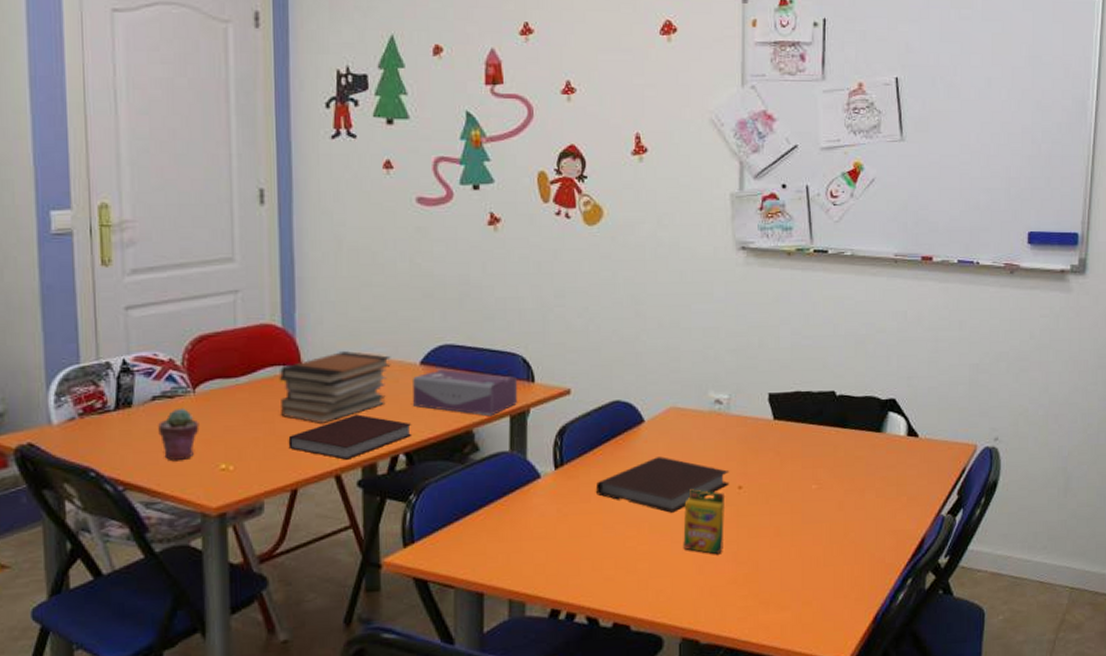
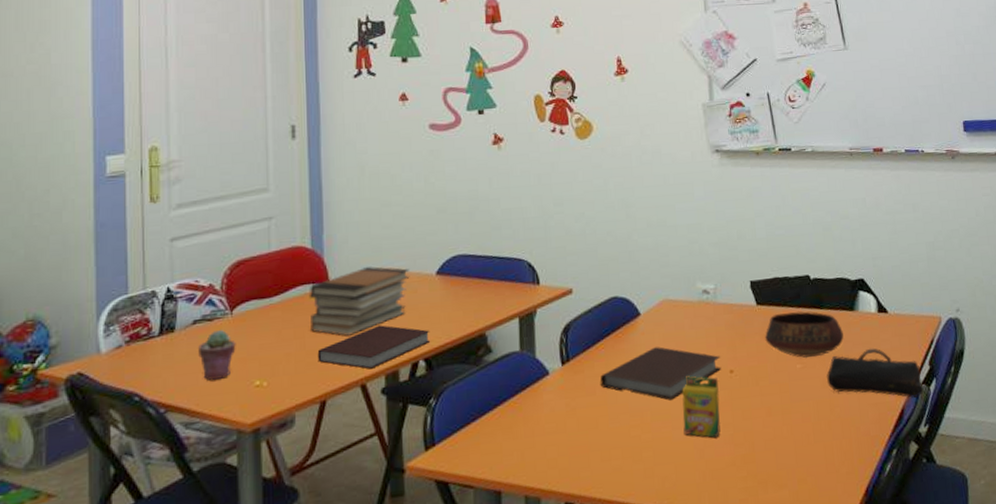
tissue box: present [413,368,518,417] -> none [430,277,525,319]
bowl: none [780,429,866,479] -> present [765,311,844,359]
pencil case: none [844,473,949,529] -> present [827,348,924,399]

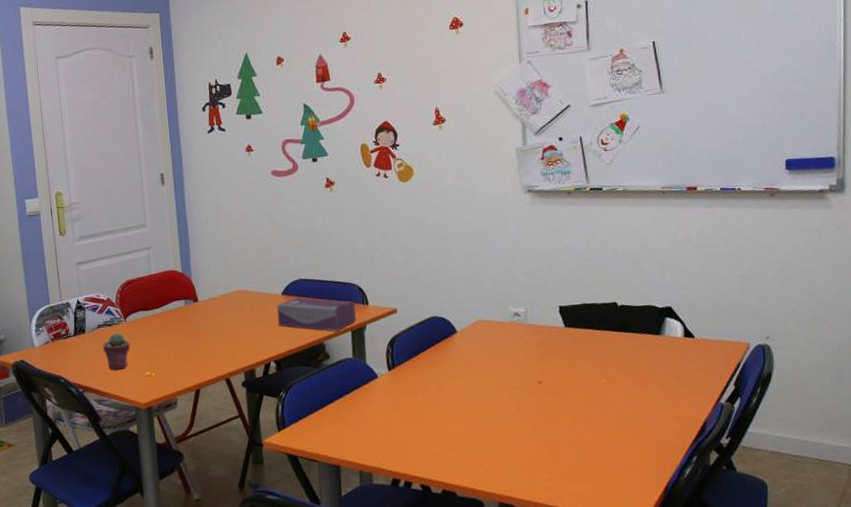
book stack: present [308,266,410,336] -> none [182,287,261,341]
notebook: present [317,325,431,369] -> none [191,333,279,367]
tissue box: none [430,277,525,319] -> present [277,297,356,332]
notebook: present [600,347,722,401] -> none [422,359,531,404]
crayon box: present [682,375,721,438] -> none [494,384,529,437]
bowl: present [765,311,844,359] -> none [572,334,649,375]
pencil case: present [827,348,924,399] -> none [631,368,728,414]

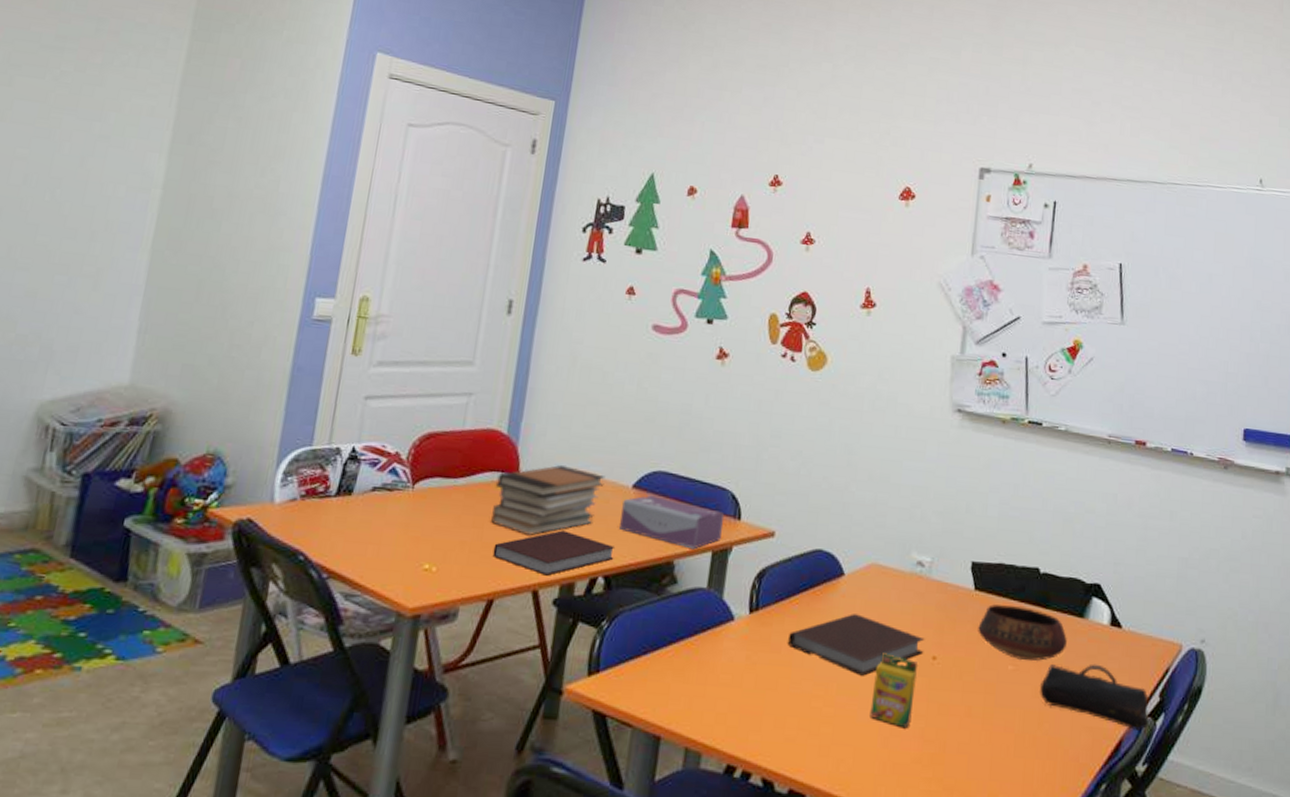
potted succulent: present [103,332,131,370] -> none [371,501,412,555]
book stack: none [182,287,261,341] -> present [491,465,606,535]
notebook: none [191,333,279,367] -> present [492,530,616,576]
notebook: none [422,359,531,404] -> present [788,614,925,676]
crayon box: none [494,384,529,437] -> present [870,653,919,729]
bowl: none [572,334,649,375] -> present [978,603,1067,661]
pencil case: none [631,368,728,414] -> present [1040,664,1149,732]

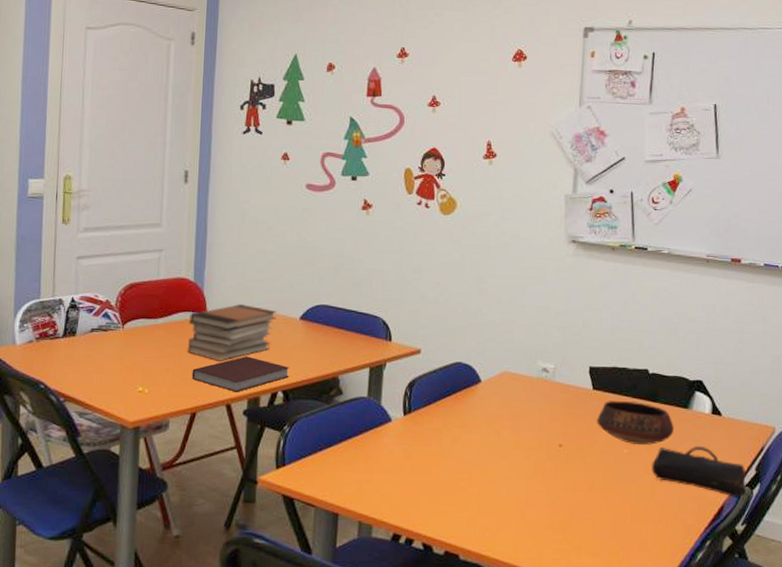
tissue box: present [619,494,725,550] -> none [292,324,378,367]
notebook: present [788,614,925,676] -> none [437,413,552,462]
crayon box: present [870,653,919,729] -> none [508,443,547,502]

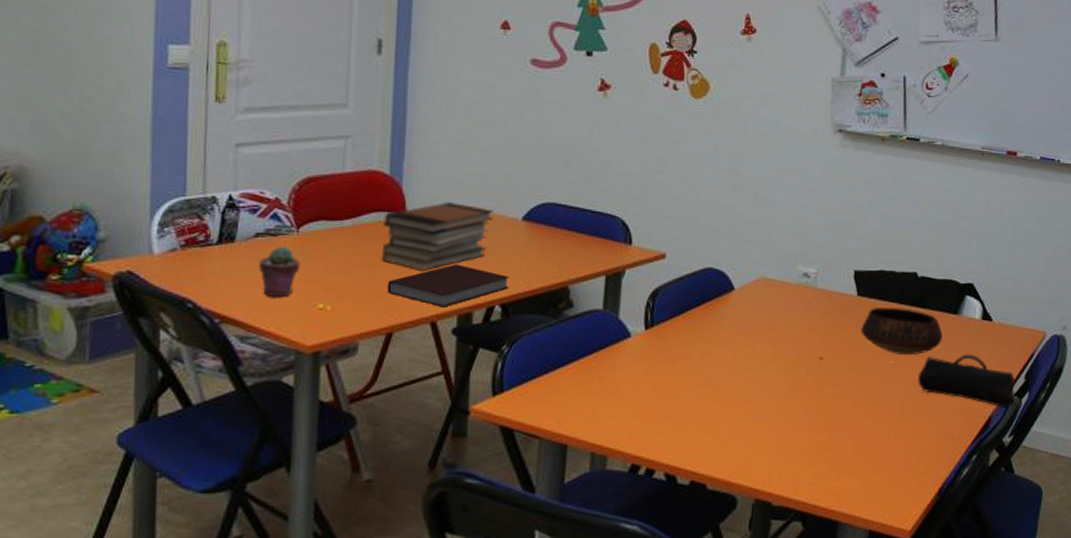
potted succulent: none [94,339,125,381] -> present [259,246,301,297]

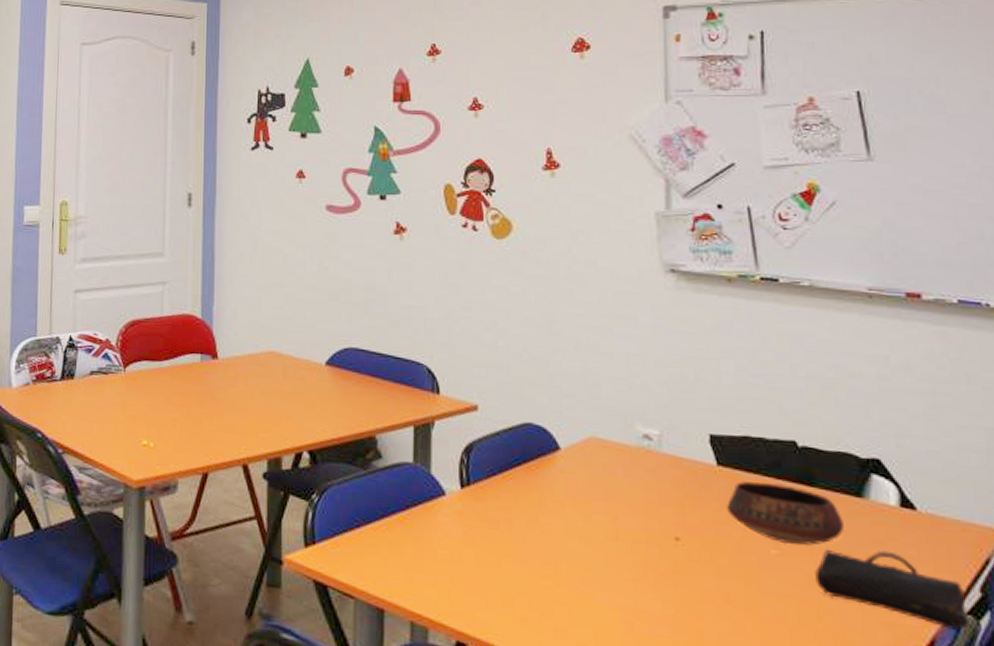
potted succulent: present [259,246,301,297] -> none [94,383,127,432]
book stack: present [382,202,494,271] -> none [196,346,298,413]
notebook: present [387,264,510,307] -> none [202,407,316,451]

